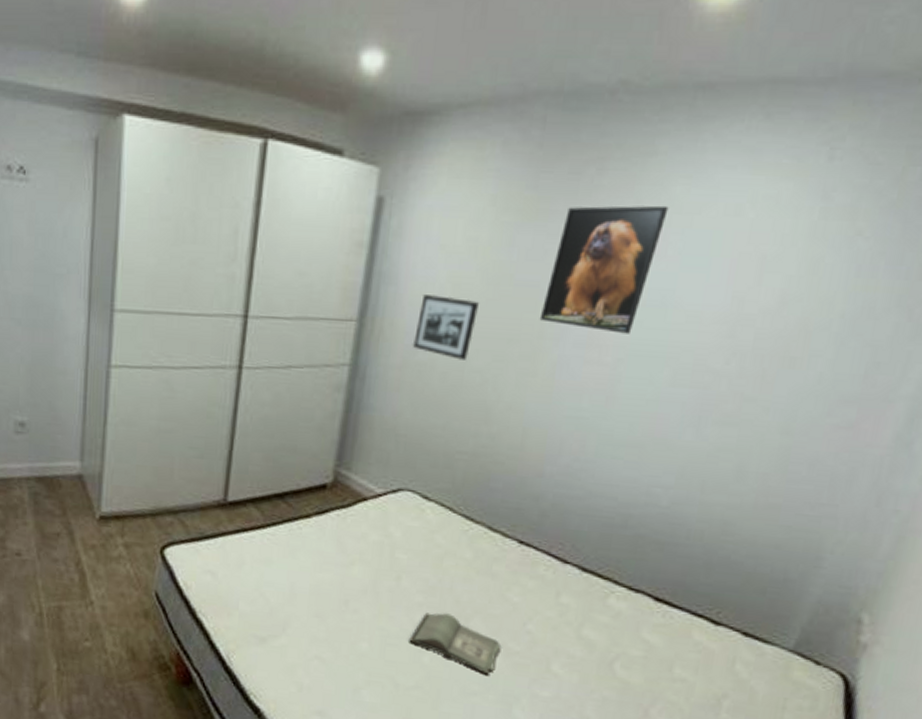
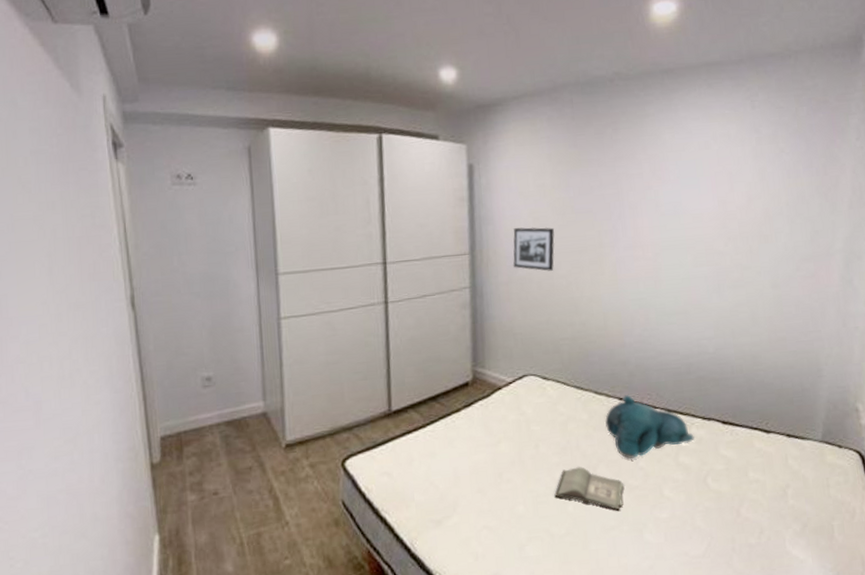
teddy bear: none [493,539,611,619] -> present [604,395,695,459]
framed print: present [539,205,669,334] -> none [597,148,664,236]

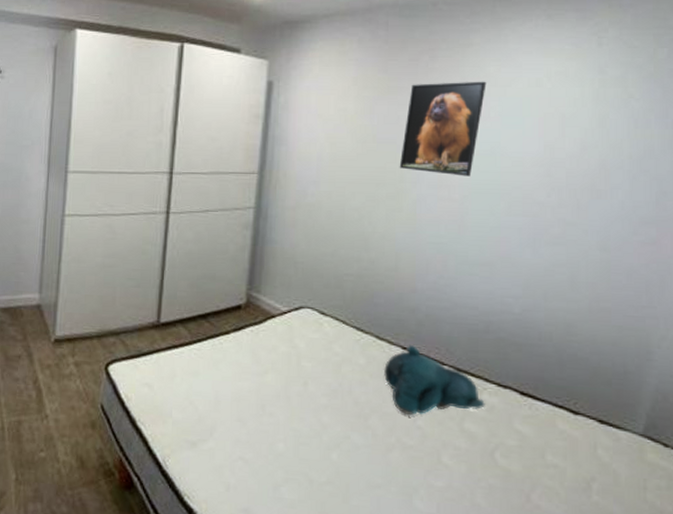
picture frame: present [512,227,555,271] -> none [302,152,351,201]
hardback book: present [554,467,624,511] -> none [318,413,397,469]
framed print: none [597,148,664,236] -> present [399,81,487,177]

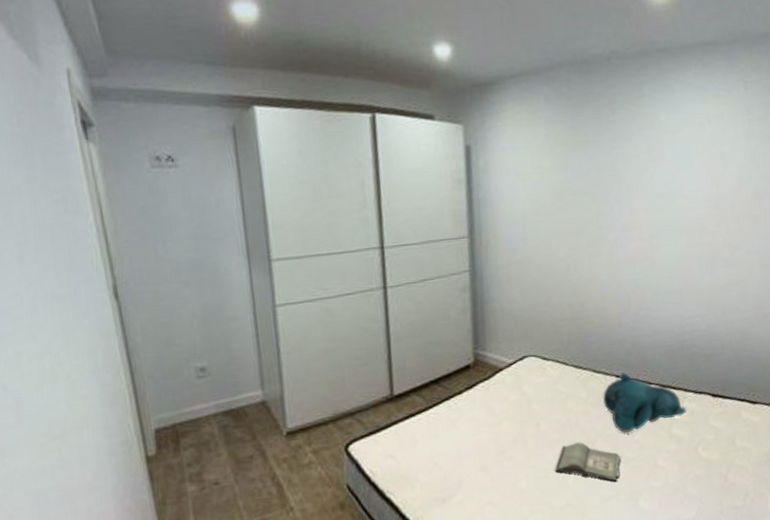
hardback book: none [318,413,397,469] -> present [555,442,621,482]
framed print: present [399,81,487,177] -> none [595,129,660,218]

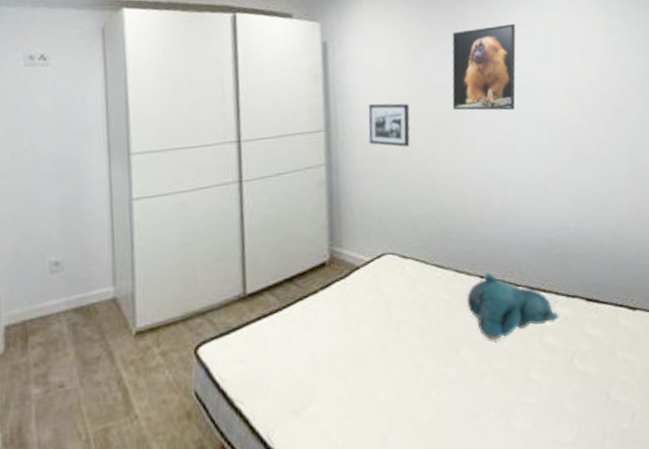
picture frame: none [512,210,554,254] -> present [368,103,411,147]
hardback book: present [555,442,621,482] -> none [416,349,489,396]
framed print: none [595,129,660,218] -> present [452,23,516,111]

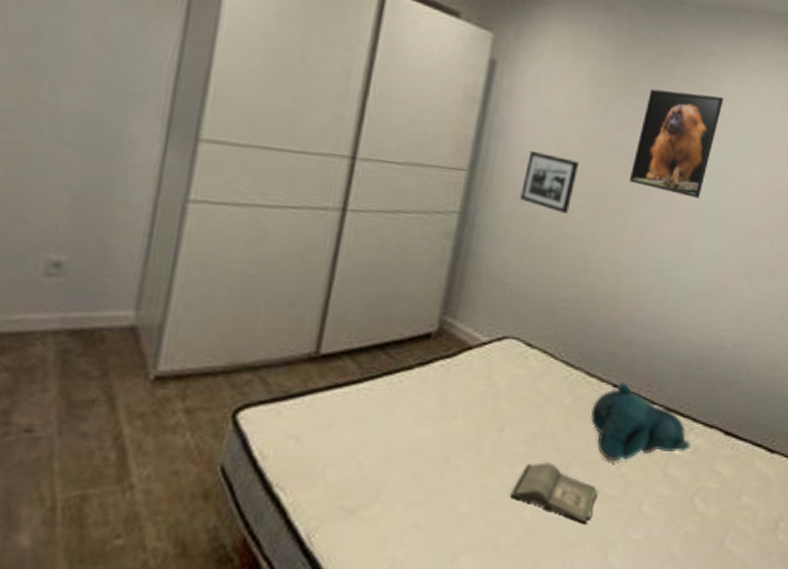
hardback book: none [416,349,489,396] -> present [510,462,598,524]

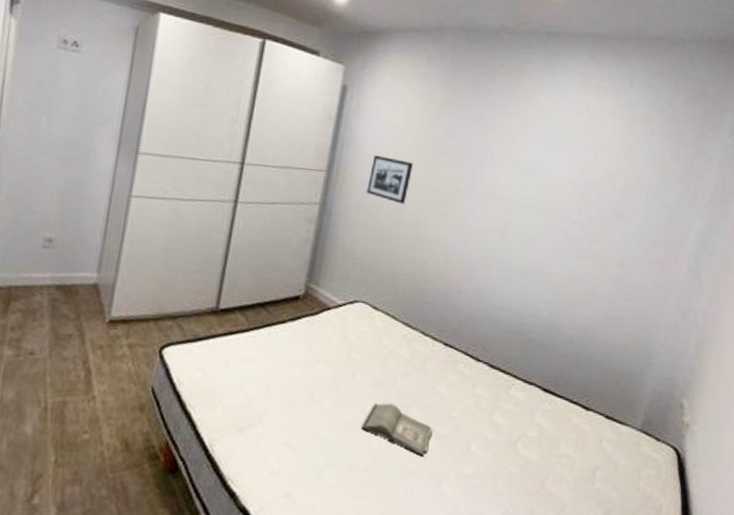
teddy bear: present [590,382,691,462] -> none [425,342,512,407]
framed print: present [629,89,724,199] -> none [455,102,536,191]

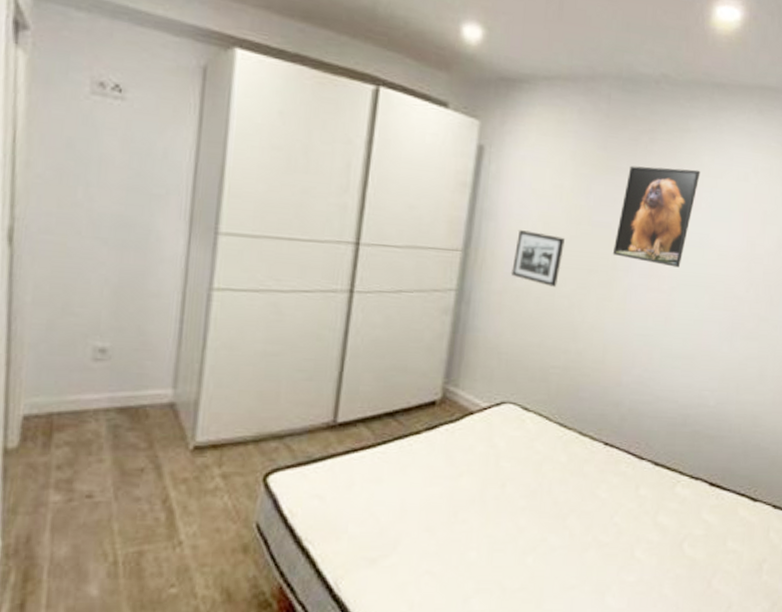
hardback book: present [361,403,433,456] -> none [514,515,594,568]
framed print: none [455,102,536,191] -> present [612,165,701,268]

